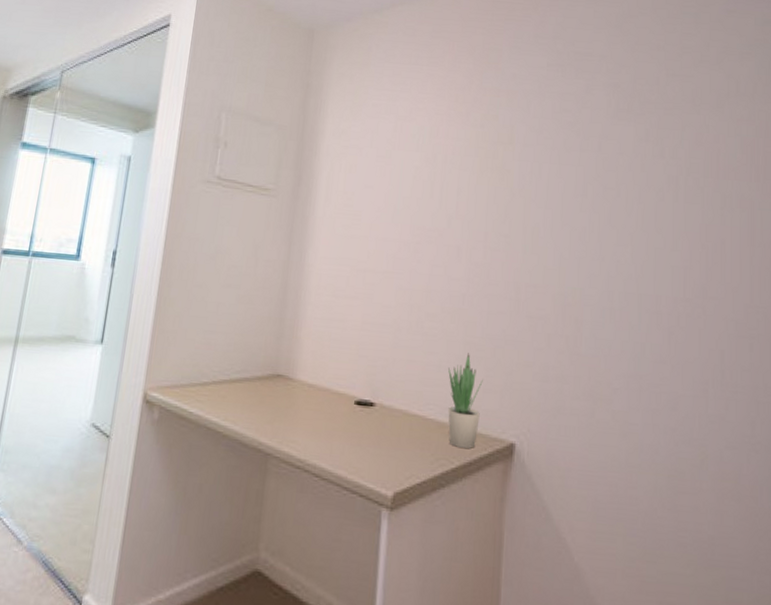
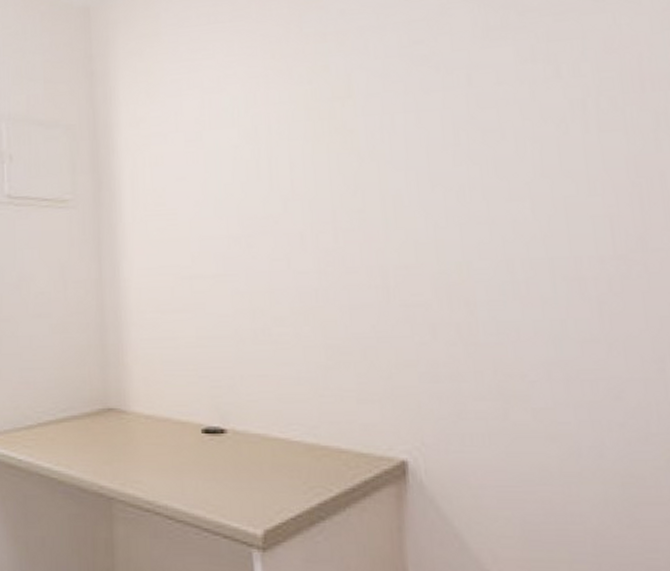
potted plant: present [448,353,483,449] -> none [309,358,358,473]

